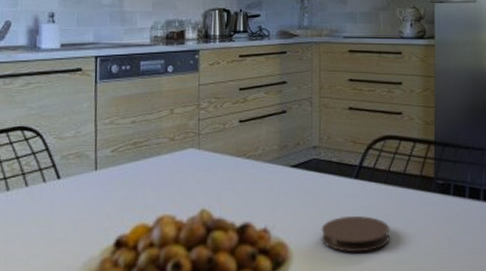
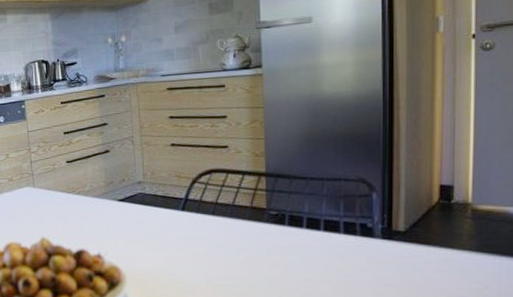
coaster: present [321,216,390,253] -> none [151,245,220,277]

